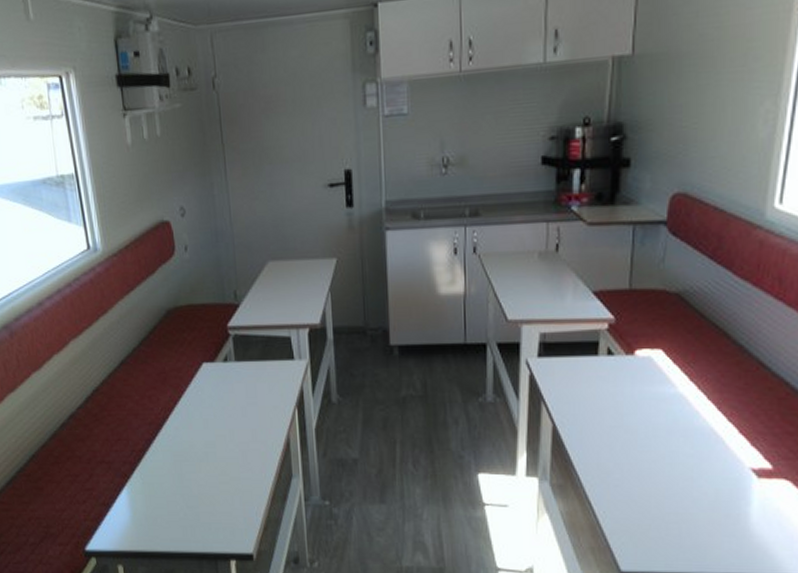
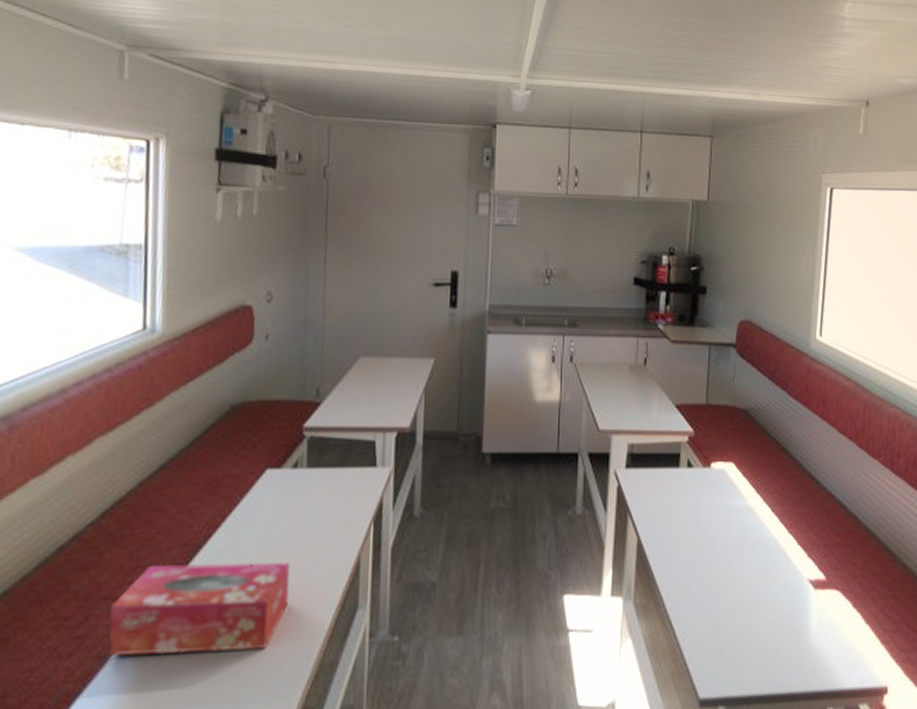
tissue box: none [105,438,236,506] -> present [108,562,290,656]

